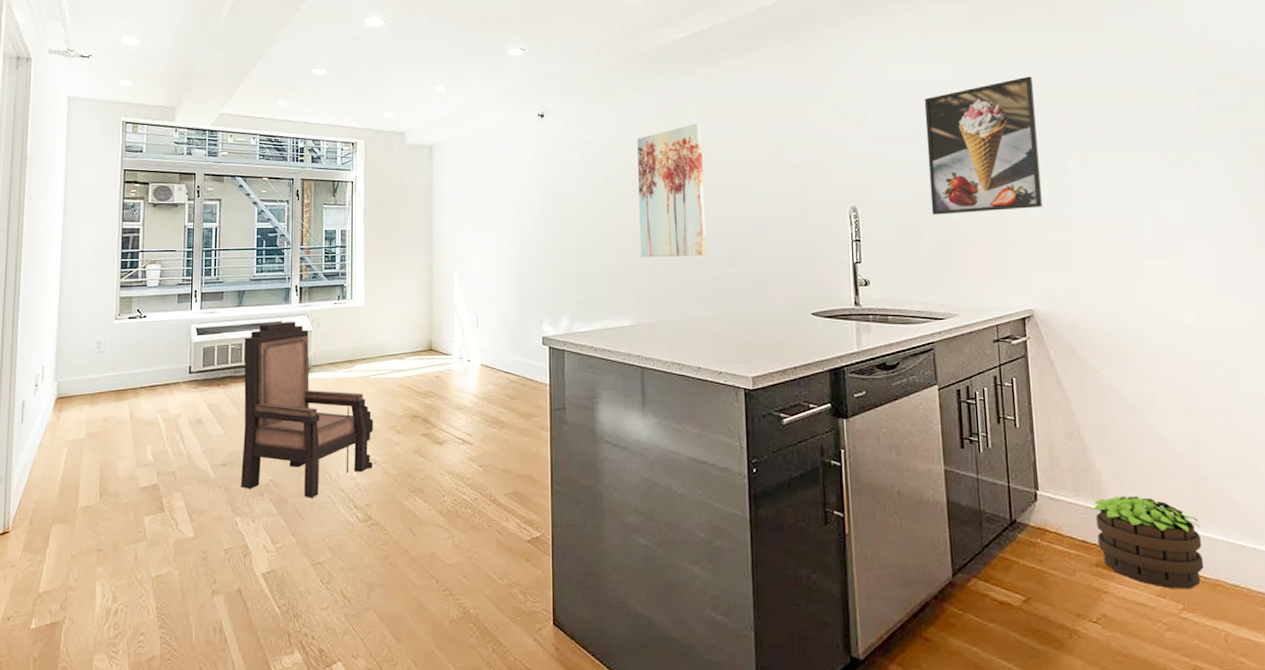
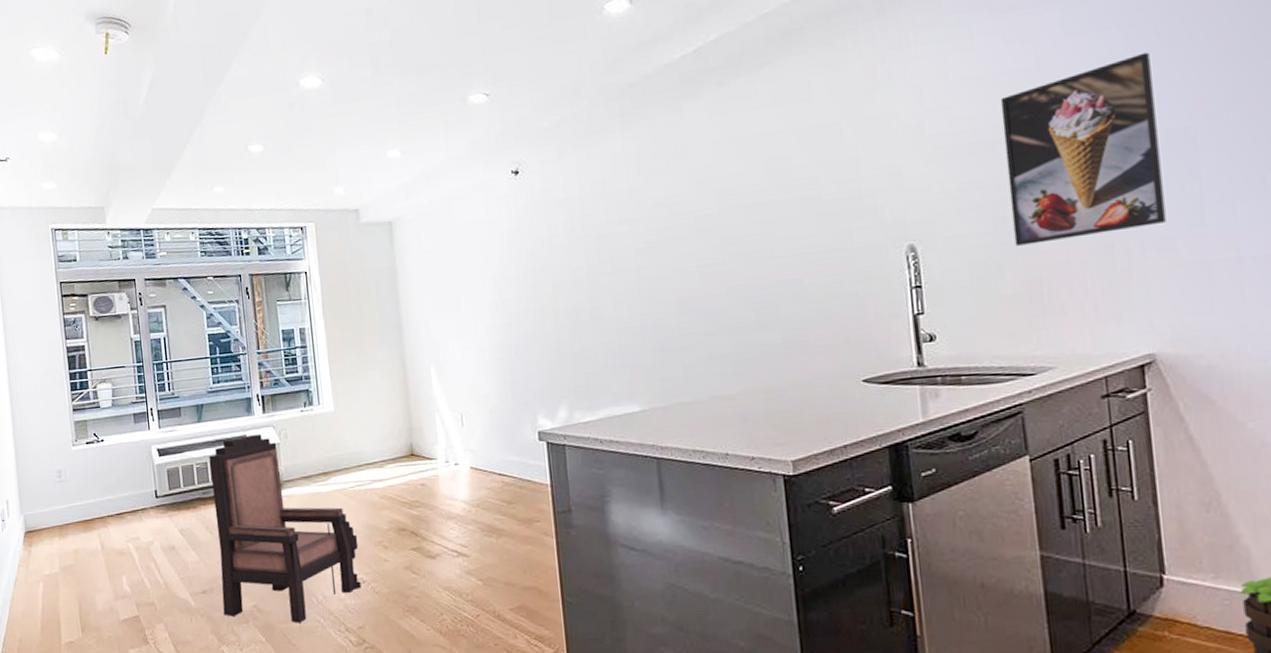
wall art: present [637,123,706,258] -> none [633,161,727,331]

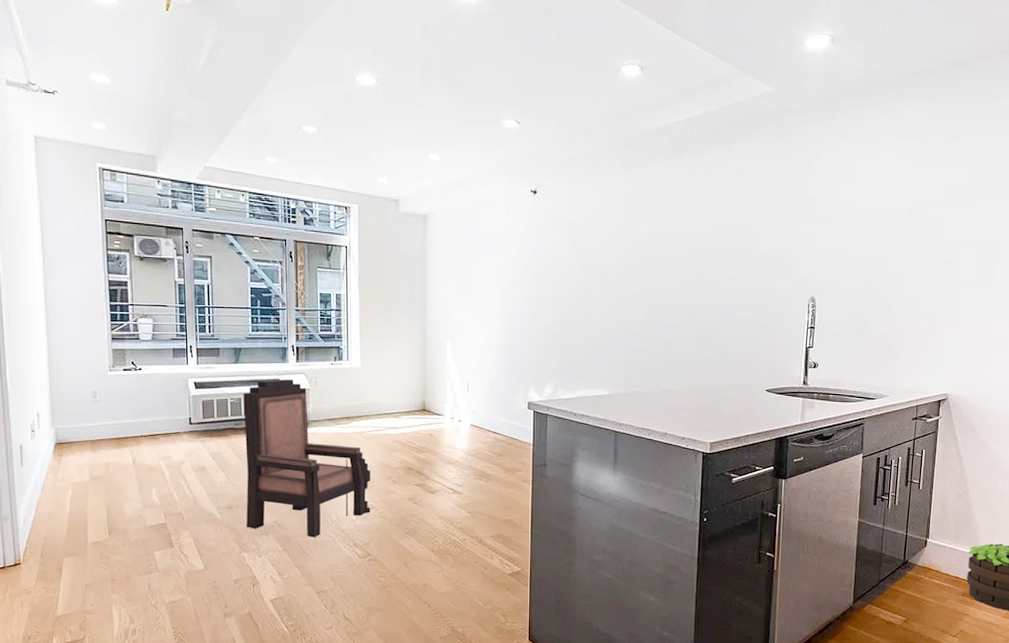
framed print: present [1000,52,1166,246] -> none [878,185,981,308]

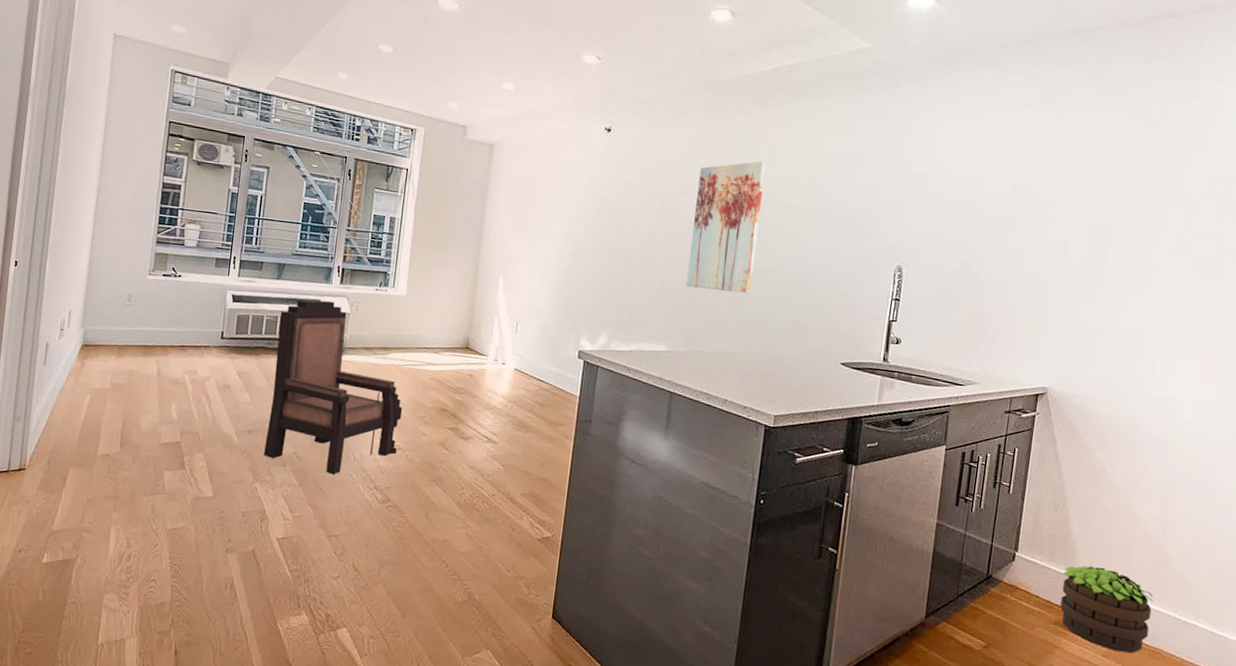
wall art: none [621,209,685,335] -> present [686,161,766,294]

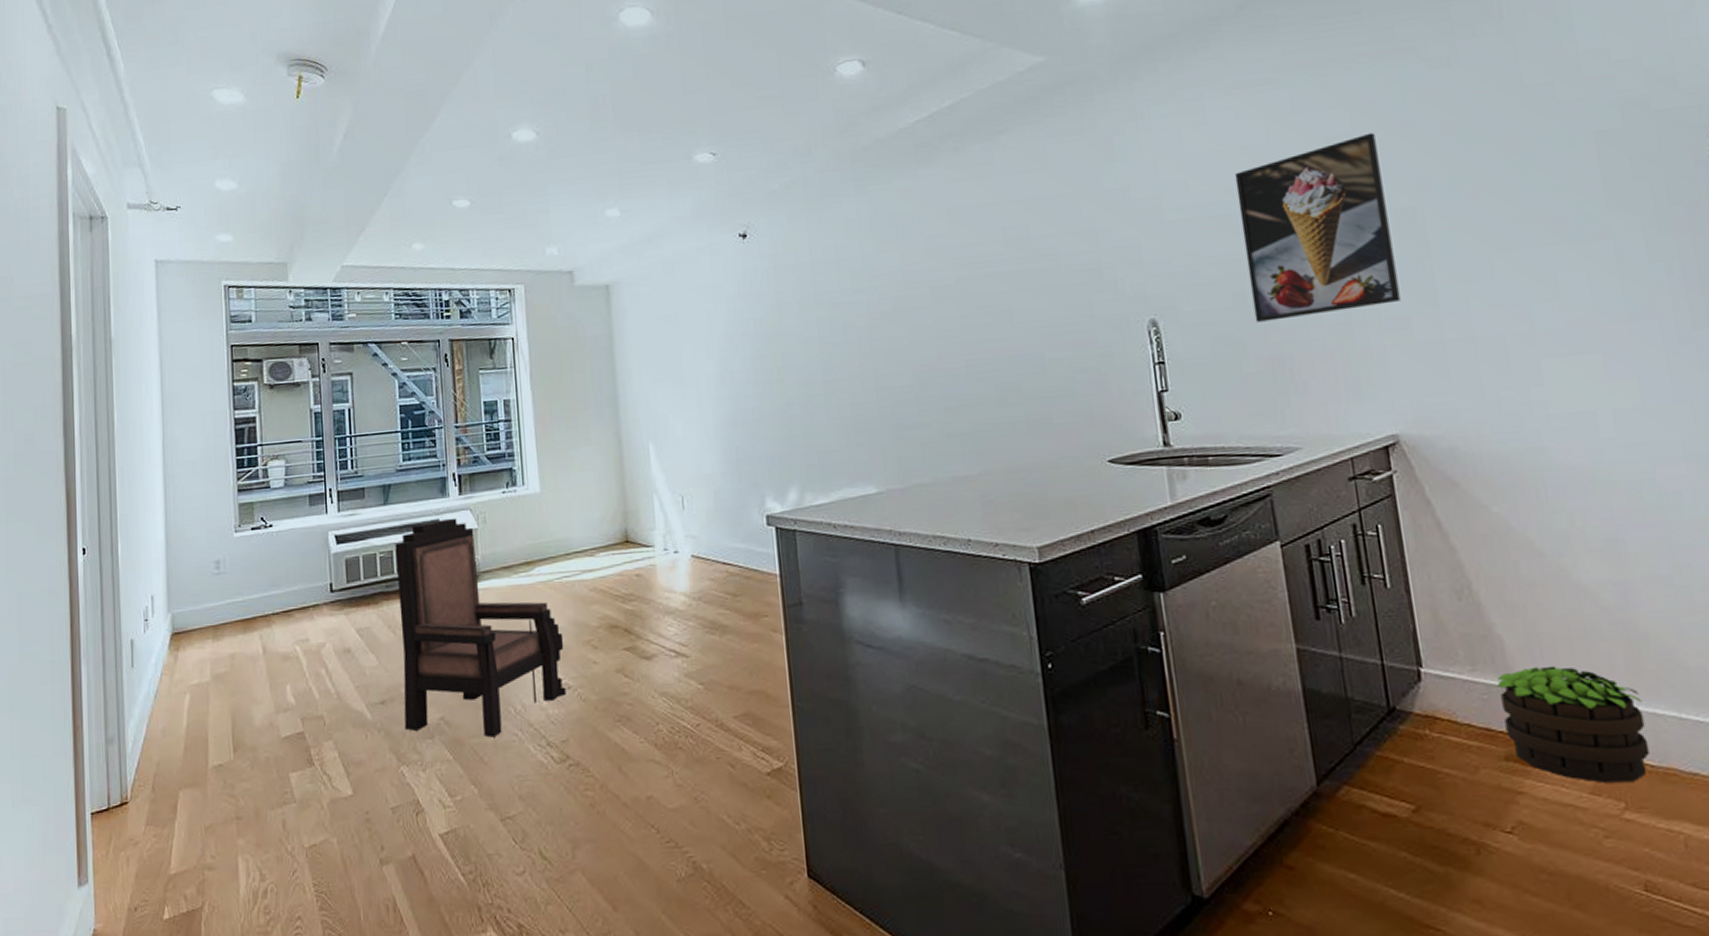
wall art: present [686,161,766,294] -> none [867,228,967,406]
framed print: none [972,162,1093,293] -> present [1234,132,1401,322]

